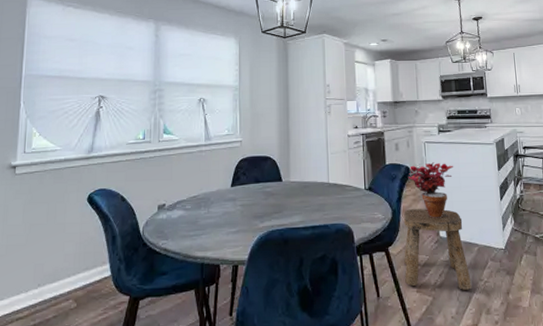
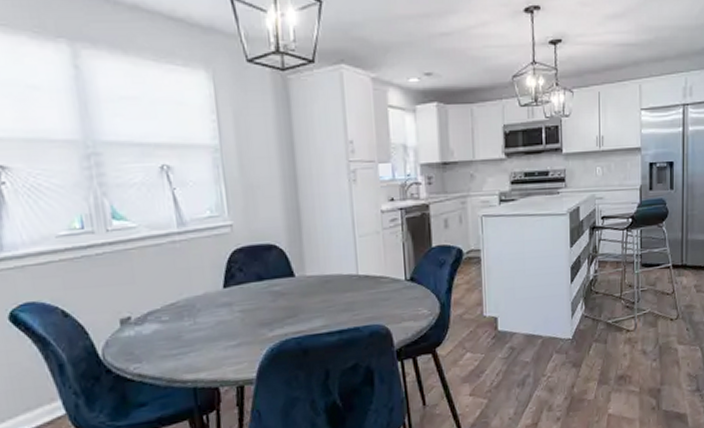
stool: present [404,209,472,290] -> none [455,298,533,390]
potted plant: present [408,162,454,218] -> none [460,241,518,310]

